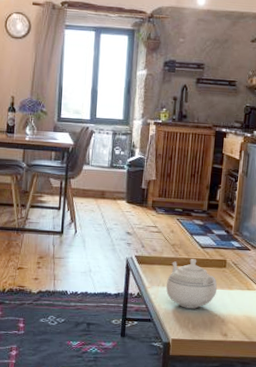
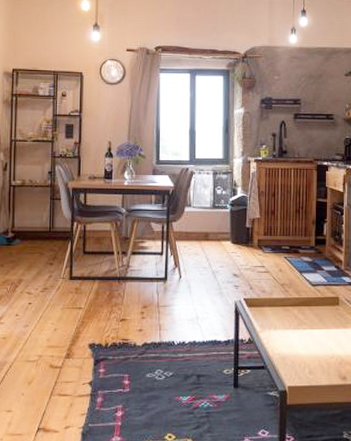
teapot: present [166,259,218,309] -> none [278,298,332,352]

